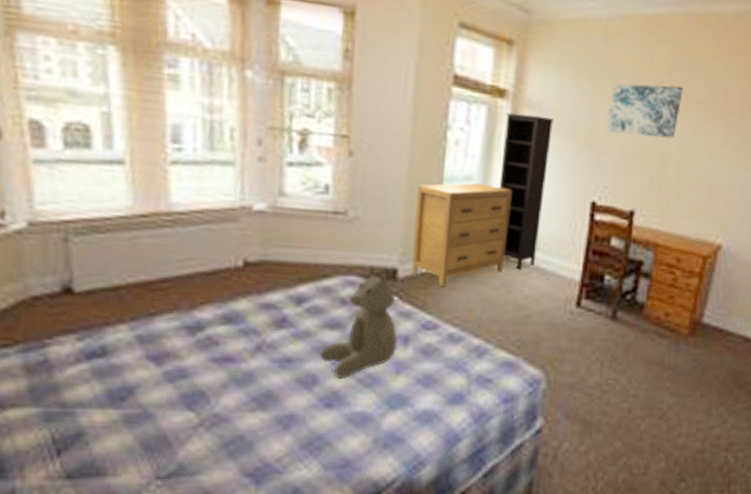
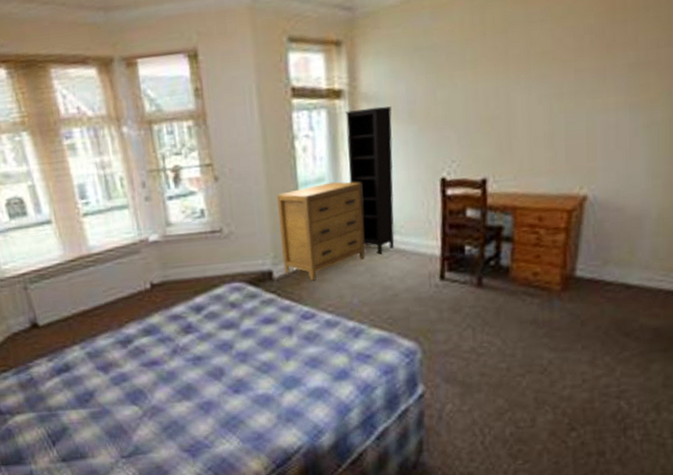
teddy bear: present [320,266,398,380] -> none [222,272,284,370]
wall art: present [606,83,684,139] -> none [445,41,523,107]

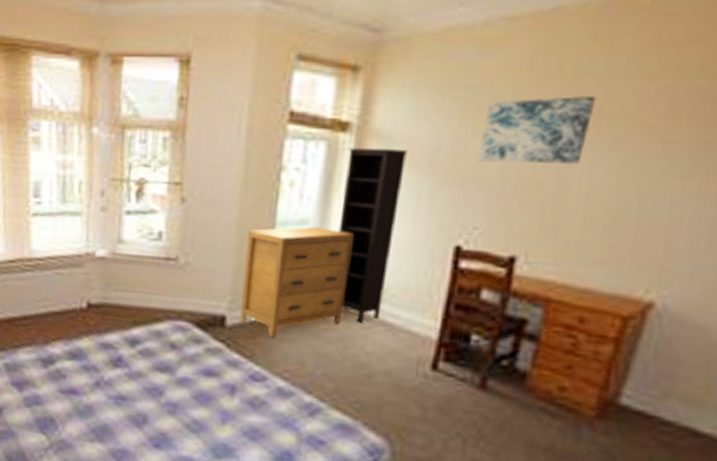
wall art: none [445,41,523,107] -> present [477,95,597,165]

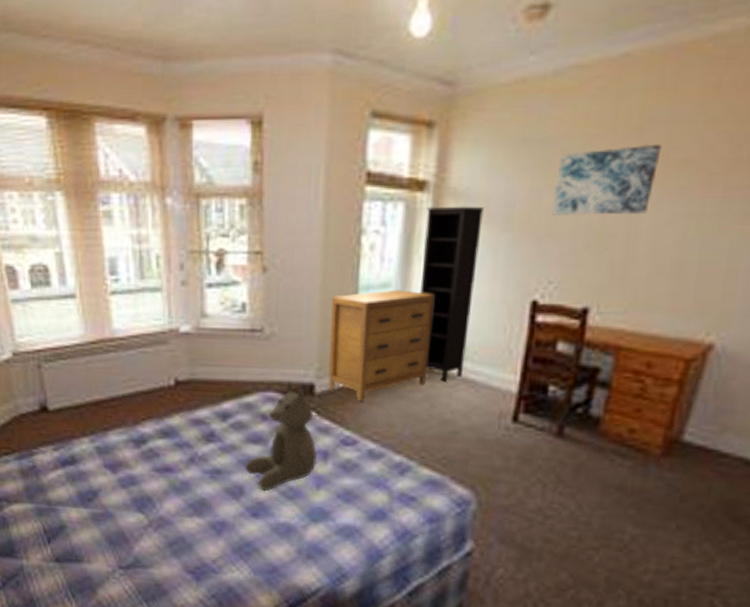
teddy bear: none [150,312,225,422] -> present [245,382,318,492]

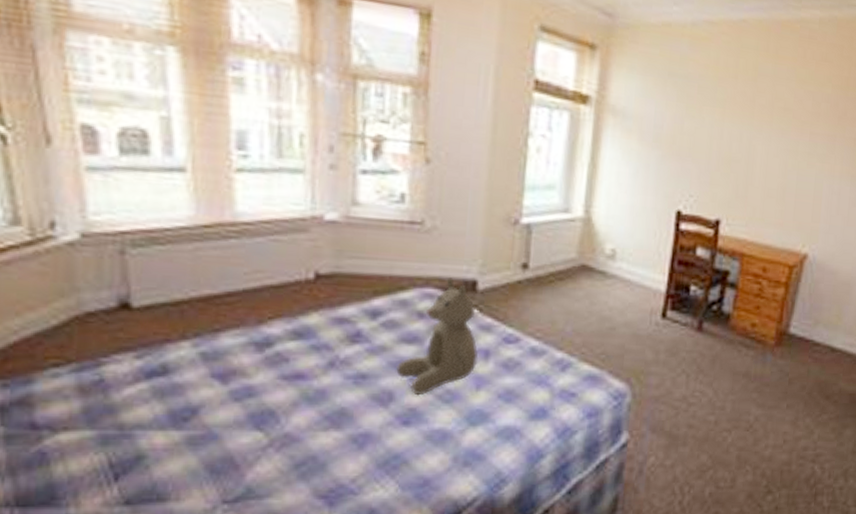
dresser: present [328,289,435,402] -> none [492,191,595,299]
bookcase: present [420,206,485,382] -> none [582,119,639,281]
wall art: present [551,143,662,215] -> none [691,90,769,147]

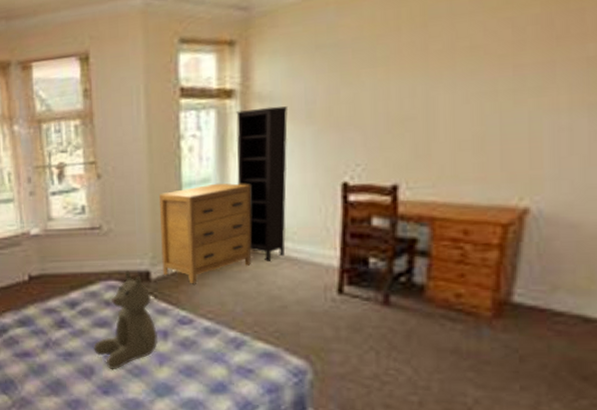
dresser: none [492,191,595,299] -> present [158,183,251,284]
bookcase: none [582,119,639,281] -> present [236,106,289,261]

